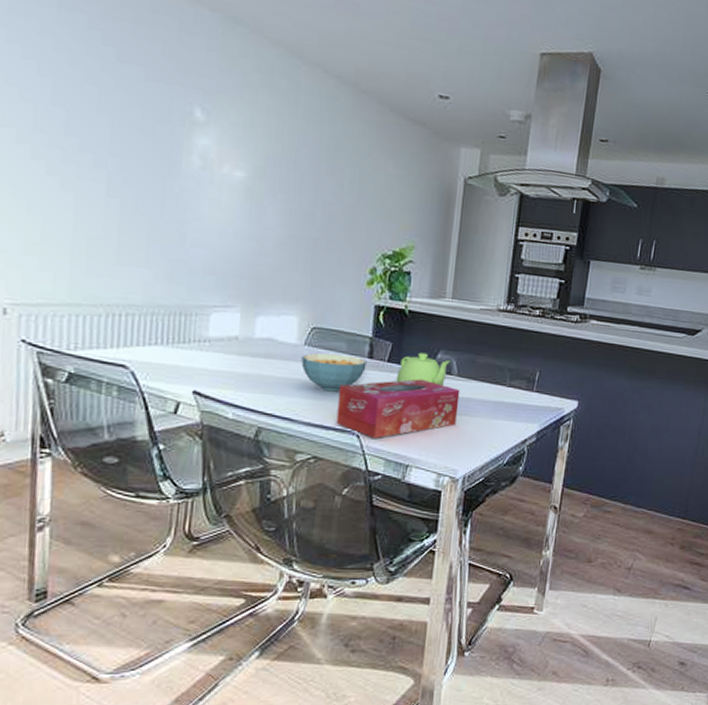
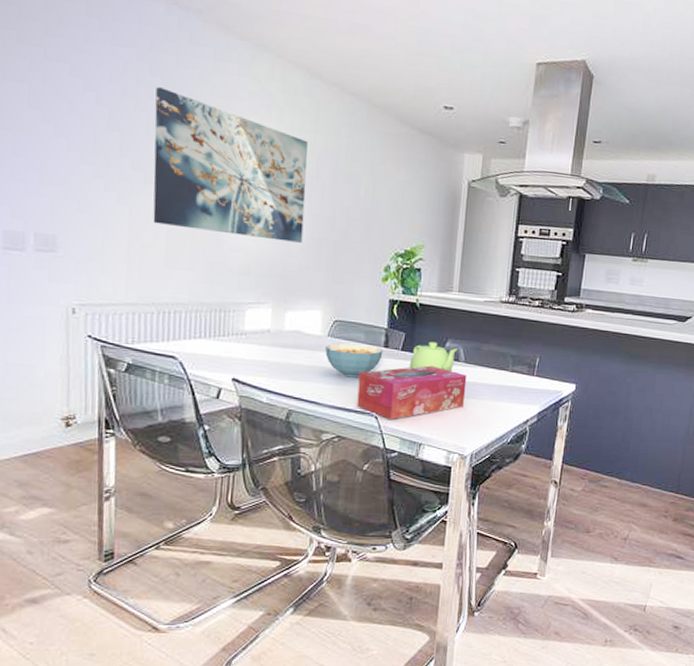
wall art: none [103,59,286,240] -> present [153,87,308,243]

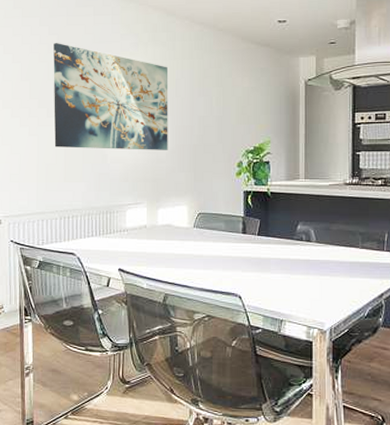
cereal bowl: present [325,343,383,378] -> none [192,232,242,263]
tissue box: present [357,365,467,419] -> none [222,247,320,298]
teapot: present [409,341,459,372] -> none [266,225,310,252]

